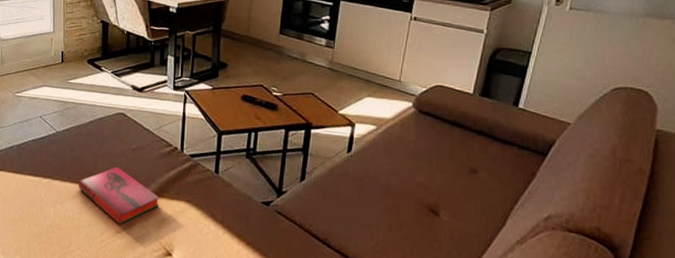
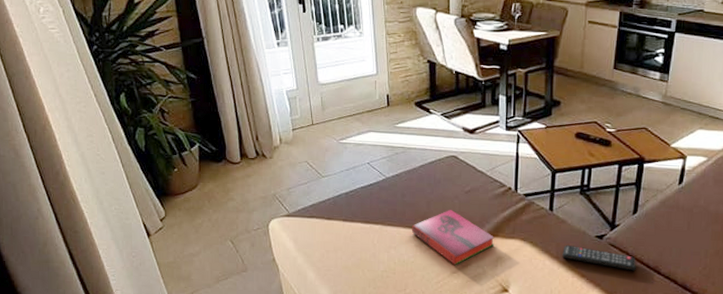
remote control: none [228,210,304,242] -> present [562,245,636,271]

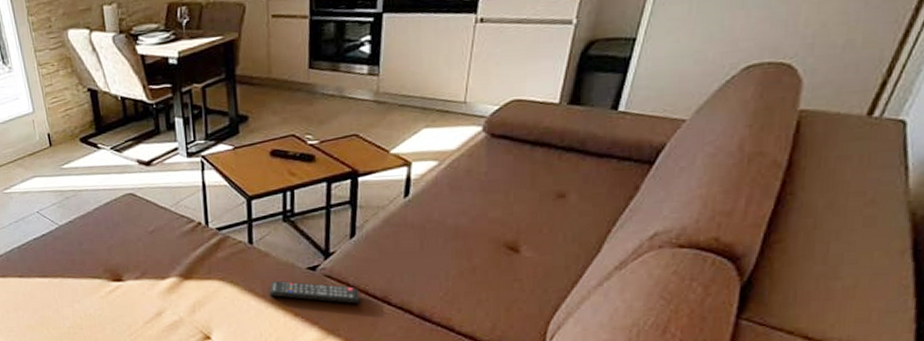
hardback book: present [411,209,494,265] -> none [93,253,188,314]

